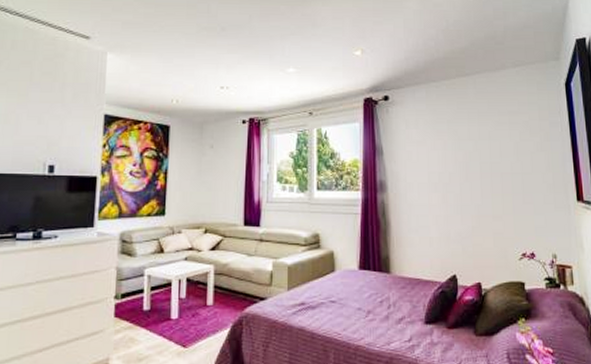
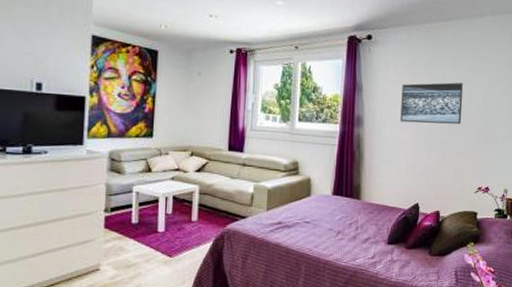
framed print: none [425,138,495,185] -> present [400,82,464,125]

